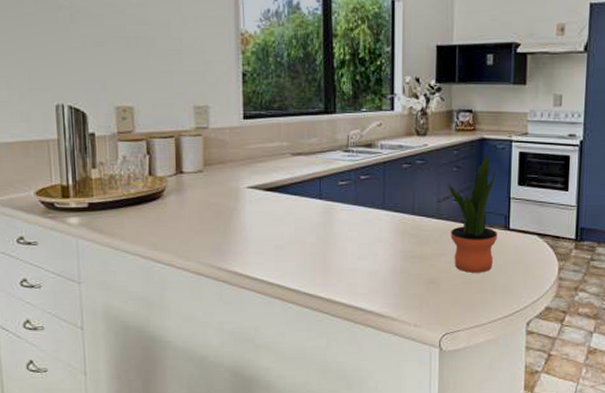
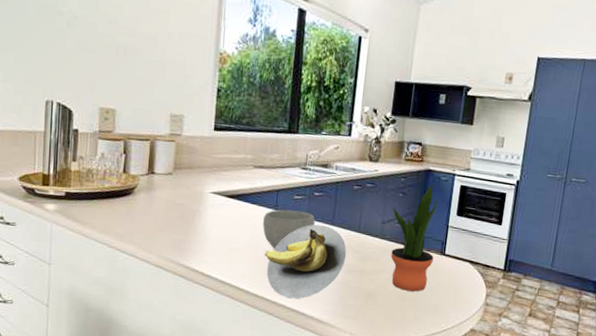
bowl: none [308,197,365,242] -> present [263,209,316,249]
banana: none [313,211,402,294] -> present [265,224,347,299]

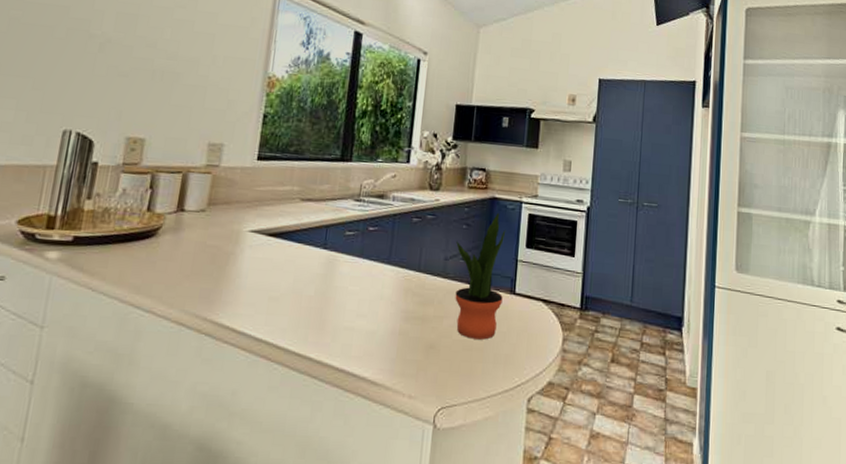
bowl: present [263,209,316,249] -> none [308,247,370,296]
banana: present [265,224,347,299] -> none [310,264,405,357]

